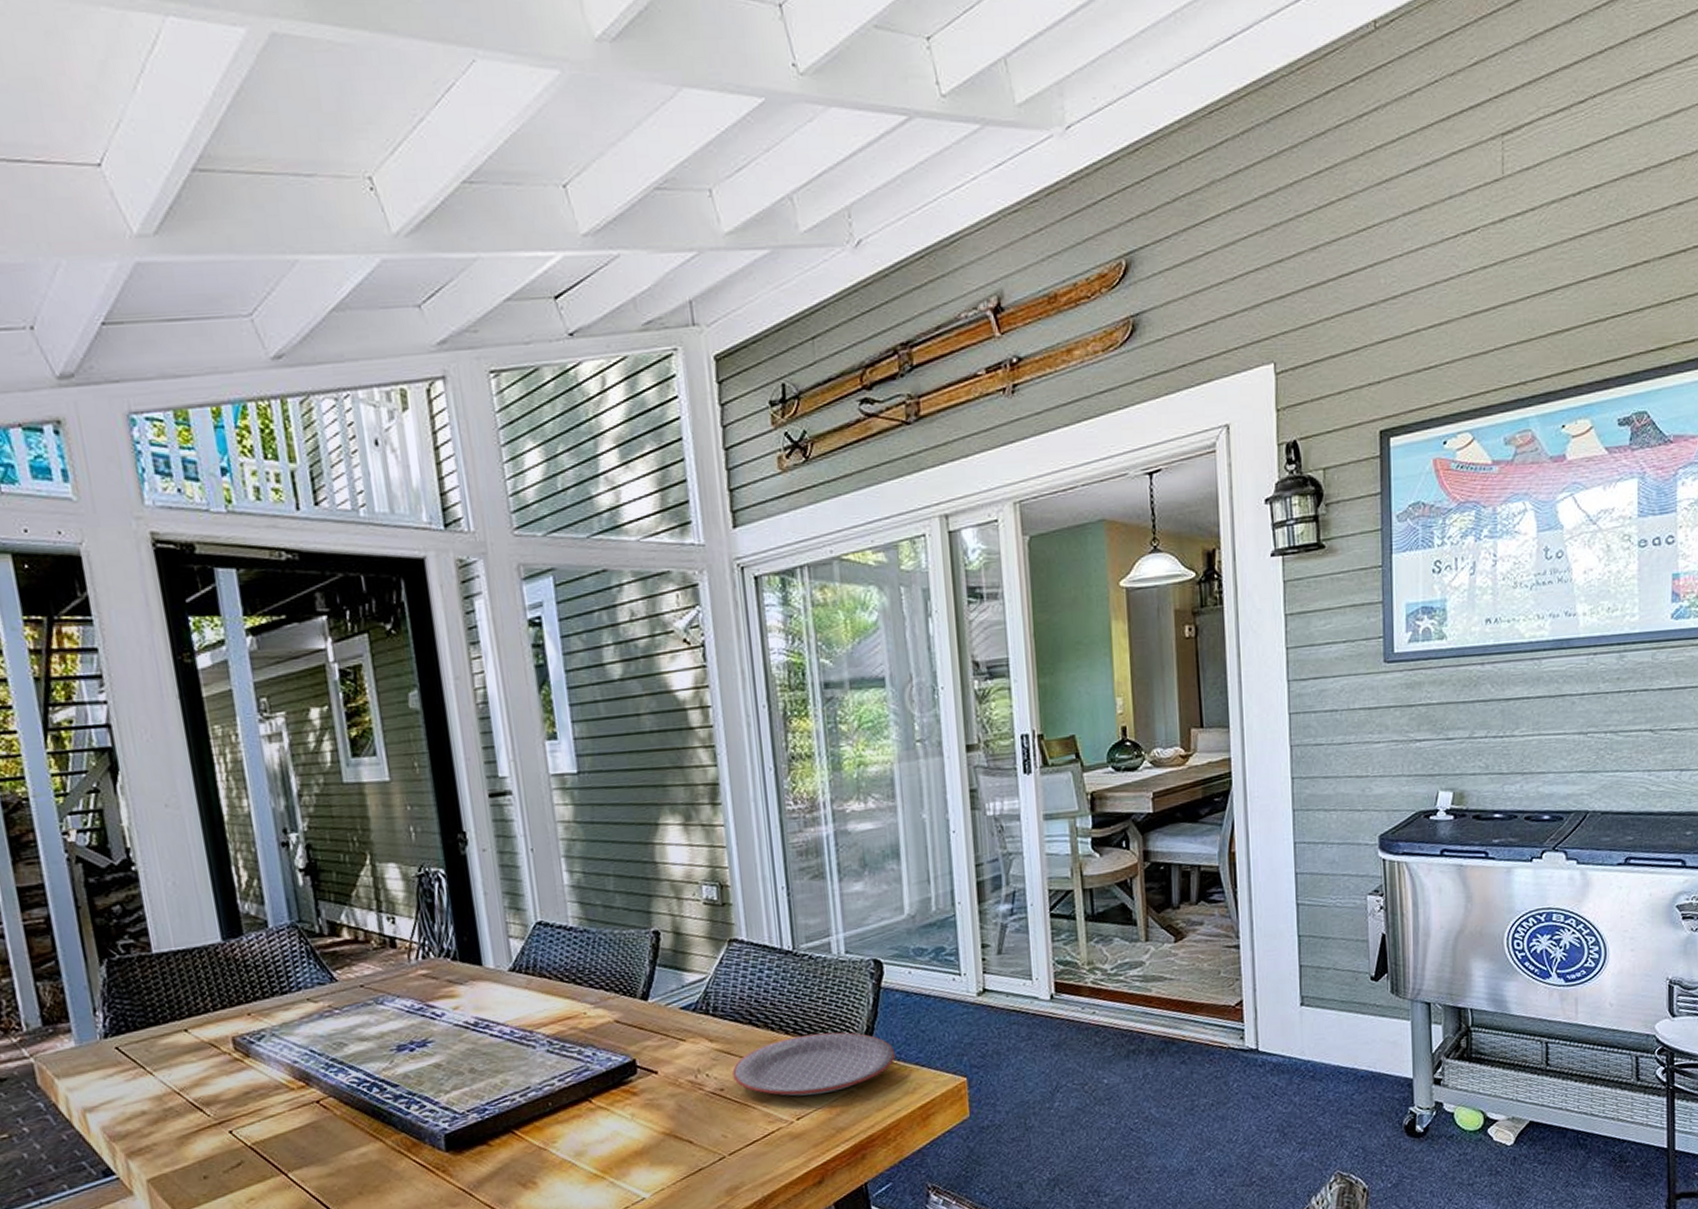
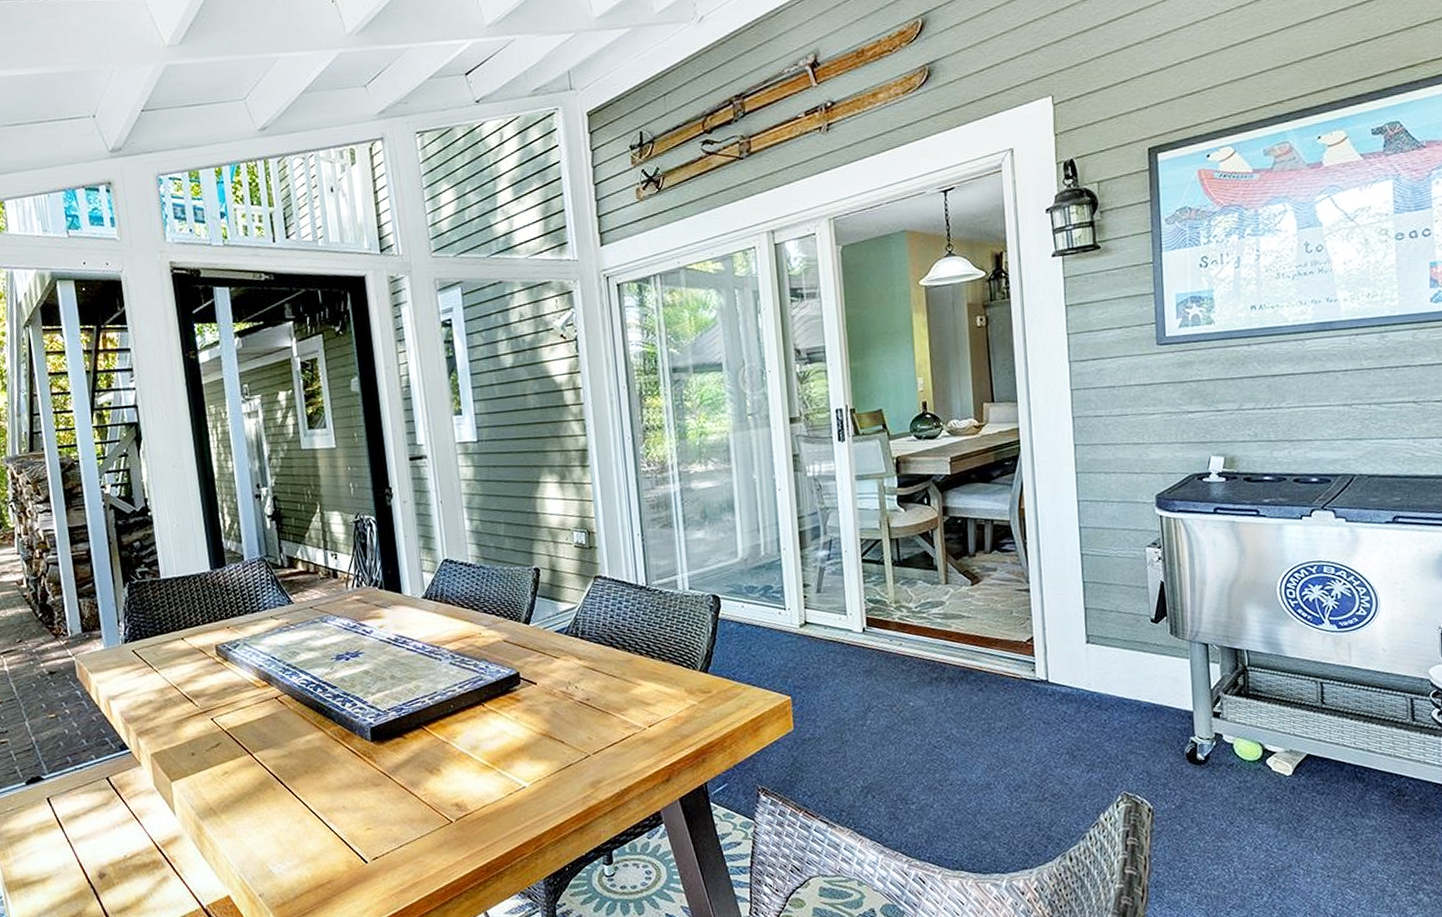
plate: present [732,1032,895,1097] -> none [596,655,731,707]

